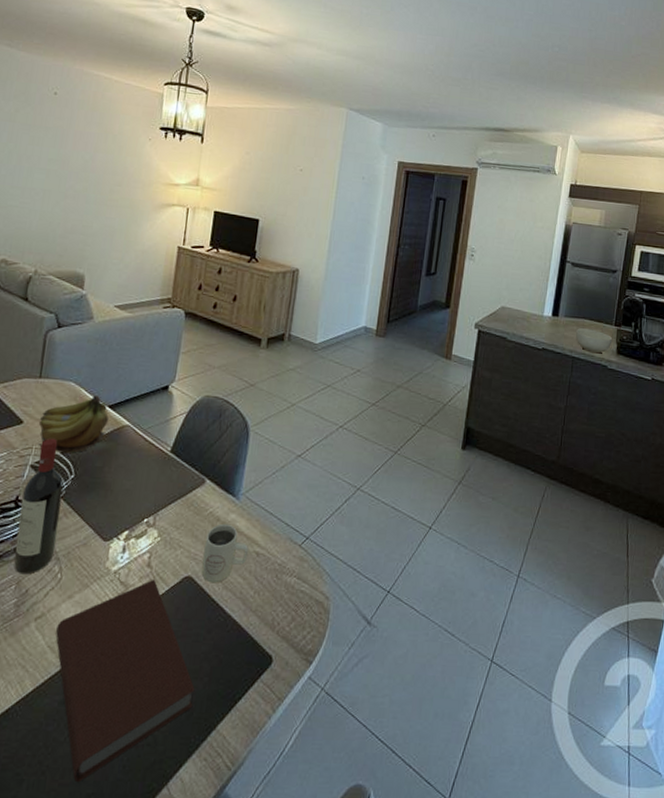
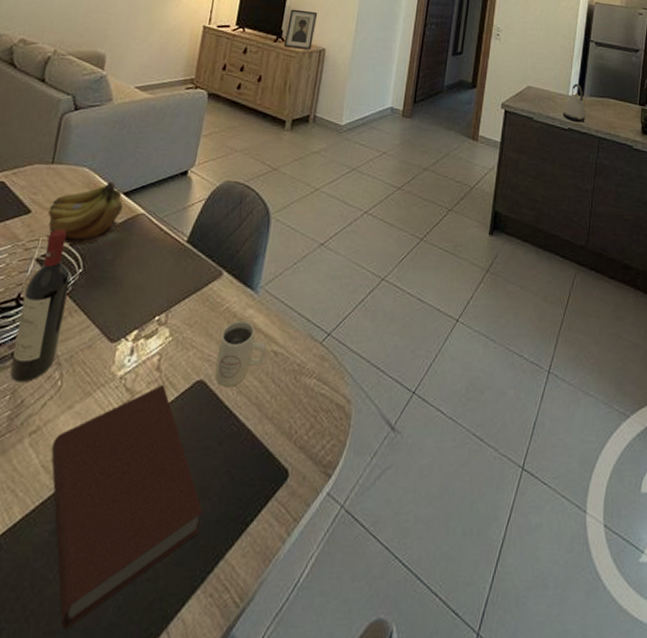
picture frame: none [257,229,291,270] -> present [283,9,318,50]
kettle: none [536,304,561,343] -> present [562,83,586,123]
bowl: present [575,327,613,354] -> none [600,106,638,134]

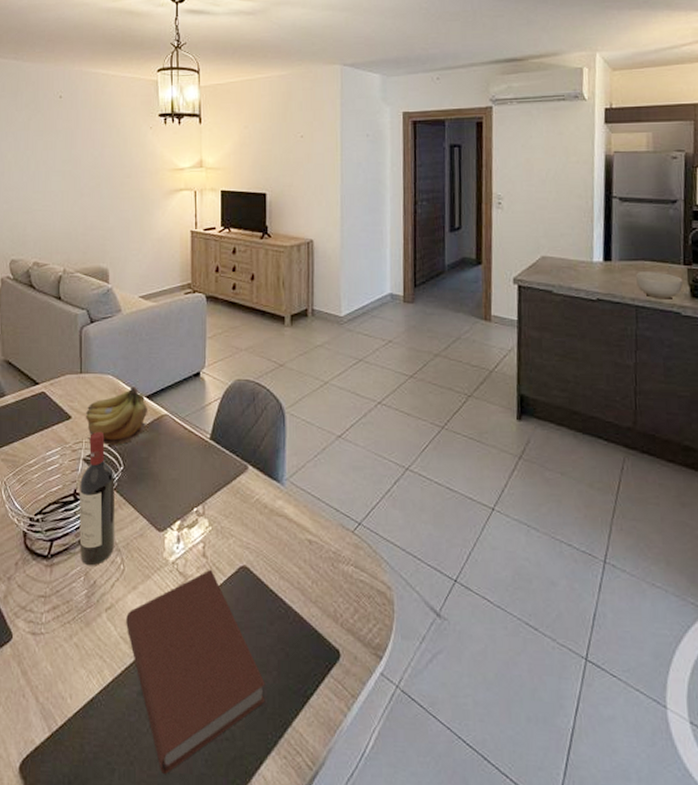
mug: present [215,320,267,388] -> none [254,510,301,573]
picture frame: present [283,9,318,50] -> none [270,203,300,243]
kettle: present [562,83,586,123] -> none [587,248,617,292]
bowl: none [600,106,638,134] -> present [635,270,684,299]

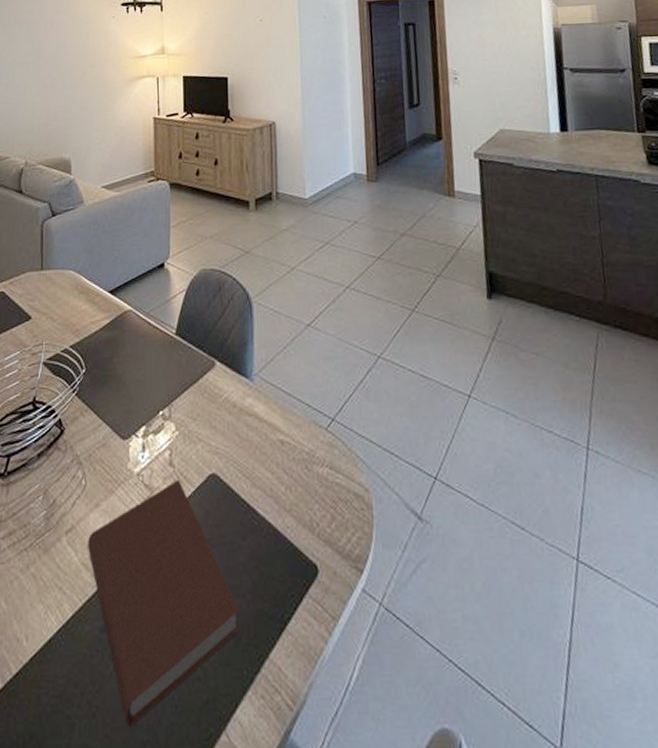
wine bottle: present [79,431,116,566] -> none [38,331,77,483]
fruit: present [86,386,147,445] -> none [47,281,110,346]
bowl: present [635,270,684,299] -> none [591,139,640,168]

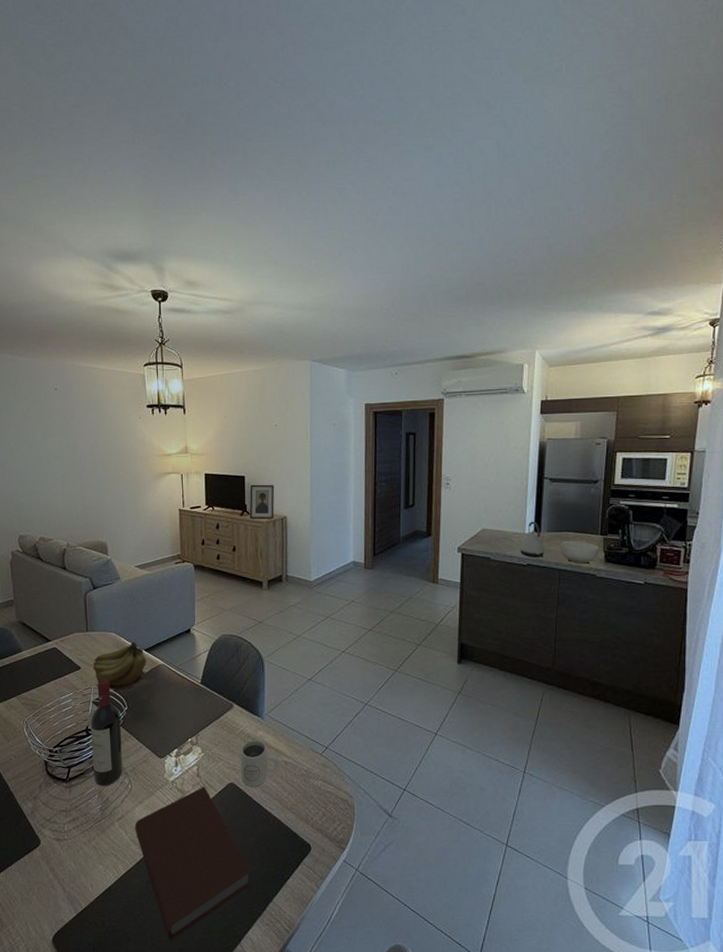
wine bottle: none [38,331,77,483] -> present [90,679,123,786]
fruit: none [47,281,110,346] -> present [93,642,146,690]
mug: none [224,410,273,480] -> present [240,739,279,788]
picture frame: none [233,86,262,127] -> present [249,484,275,519]
kettle: none [546,118,576,163] -> present [520,521,545,558]
bowl: none [591,139,640,168] -> present [560,540,600,564]

